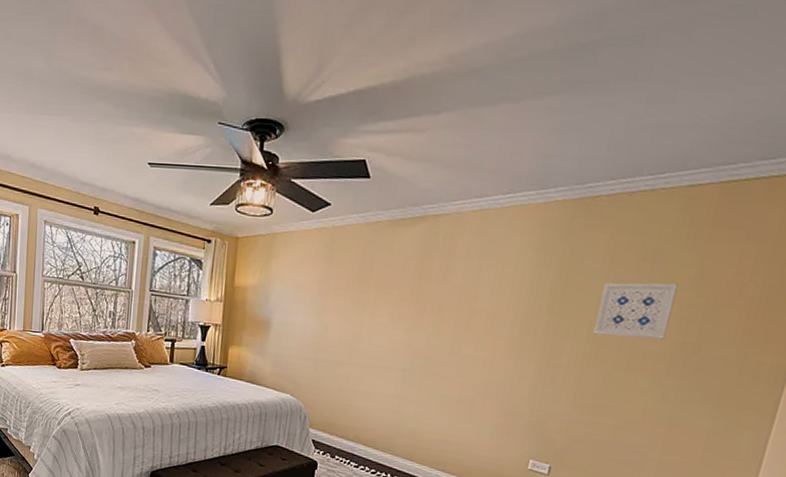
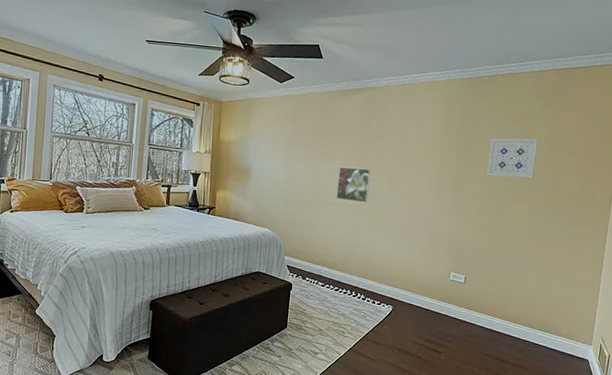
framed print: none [378,319,428,367] -> present [336,166,371,203]

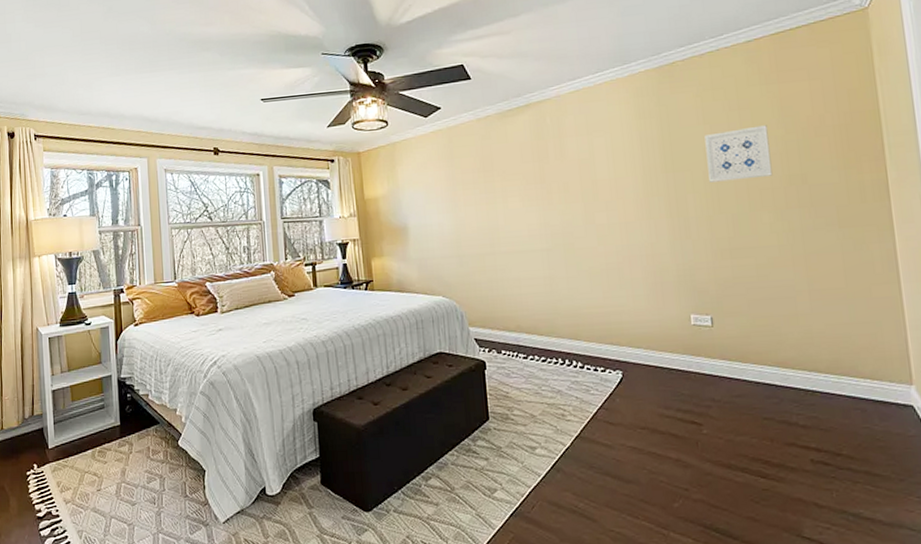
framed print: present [336,166,371,203] -> none [517,201,561,245]

